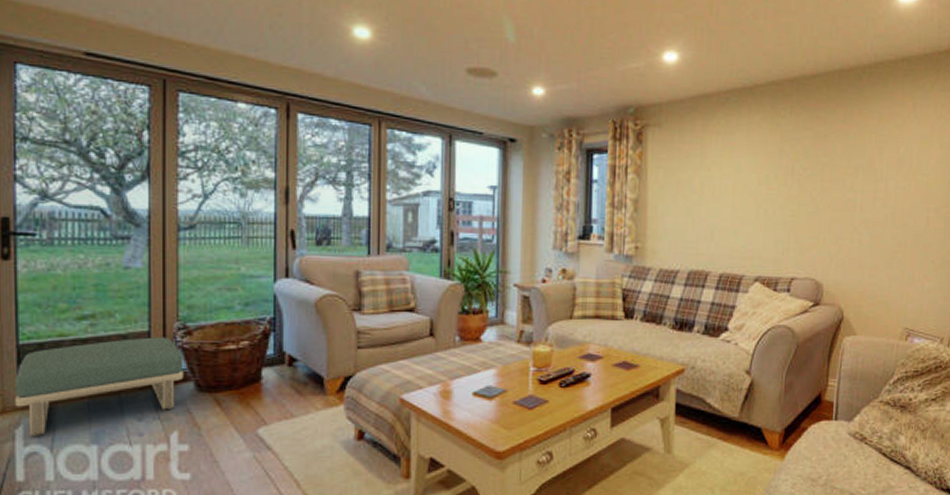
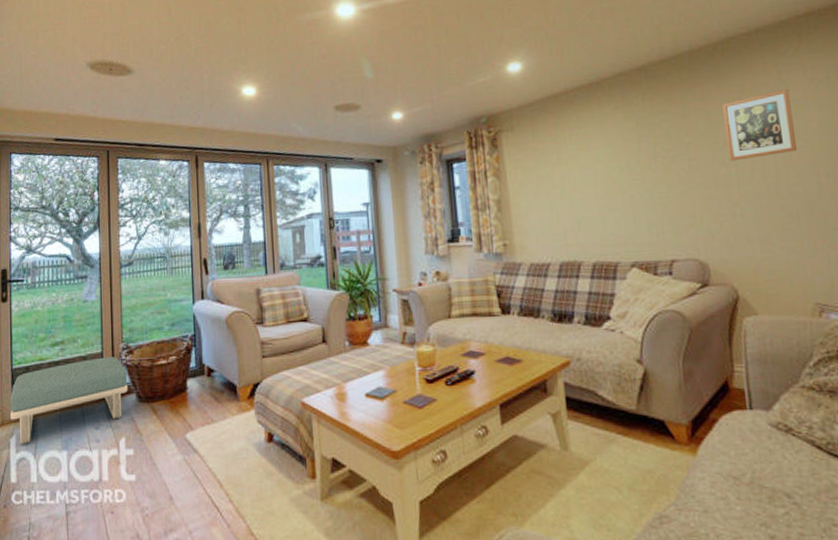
picture frame: none [857,122,919,188] -> present [721,88,798,162]

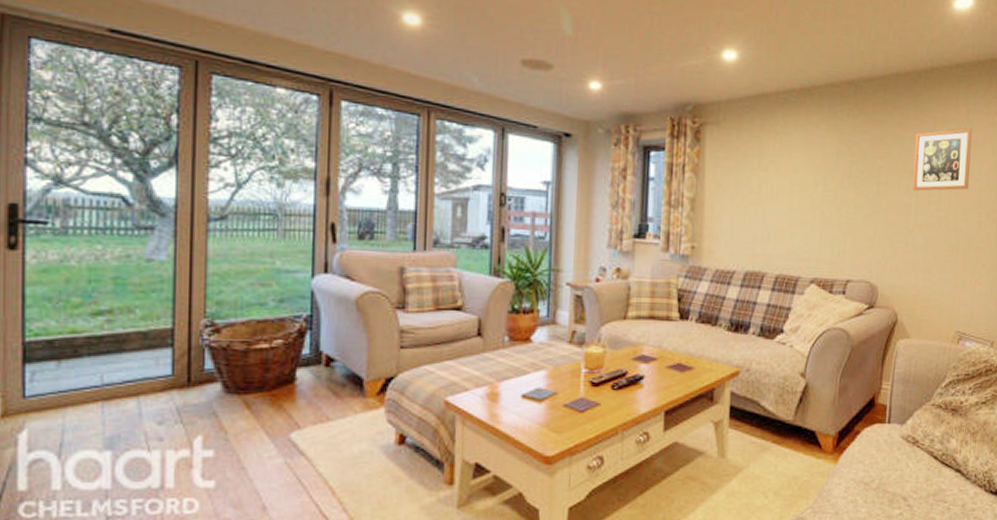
footstool: present [10,356,128,445] -> none [19,334,210,443]

